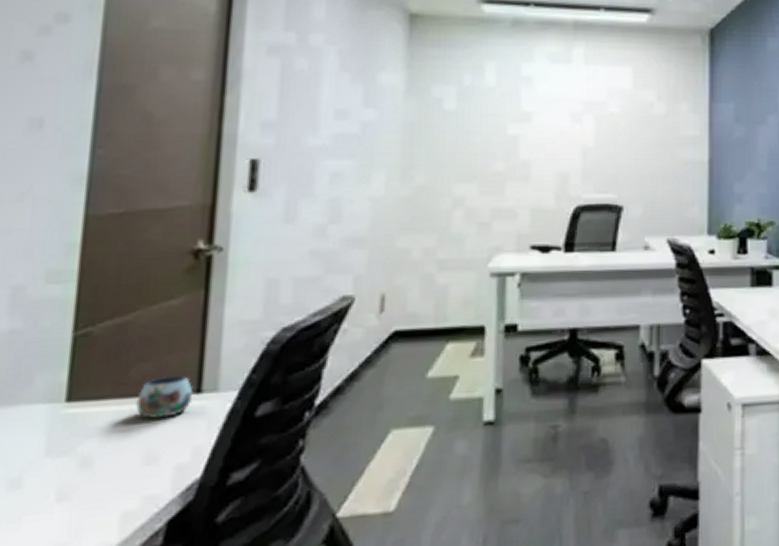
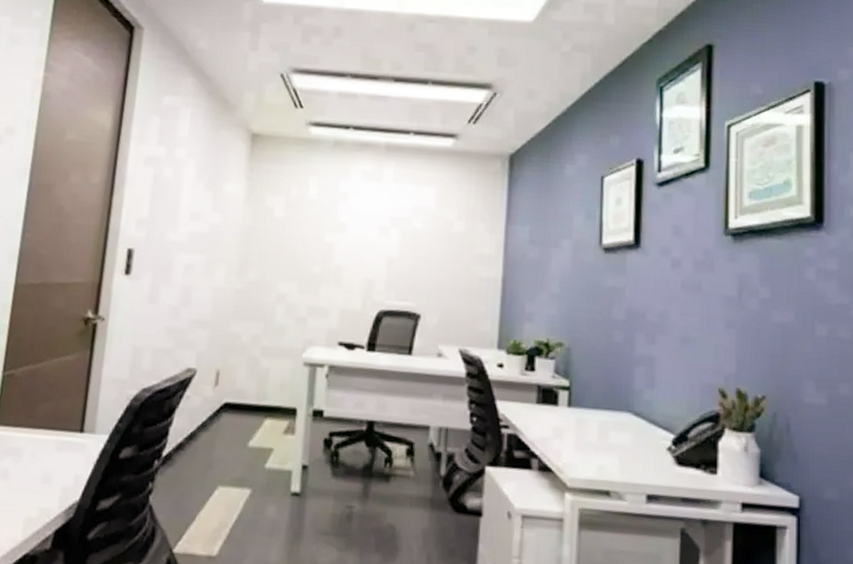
mug: present [136,374,194,420] -> none [39,415,78,449]

